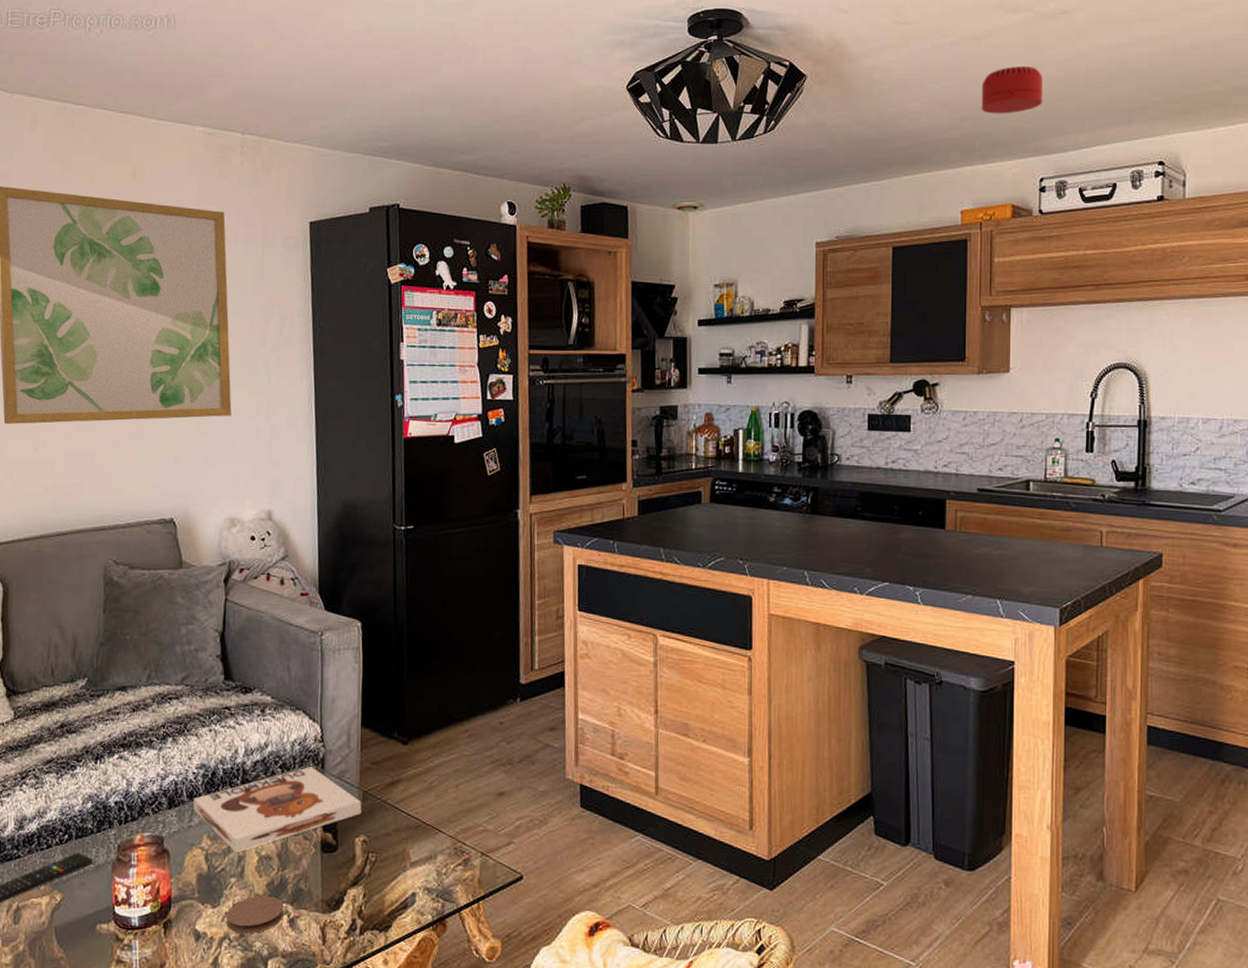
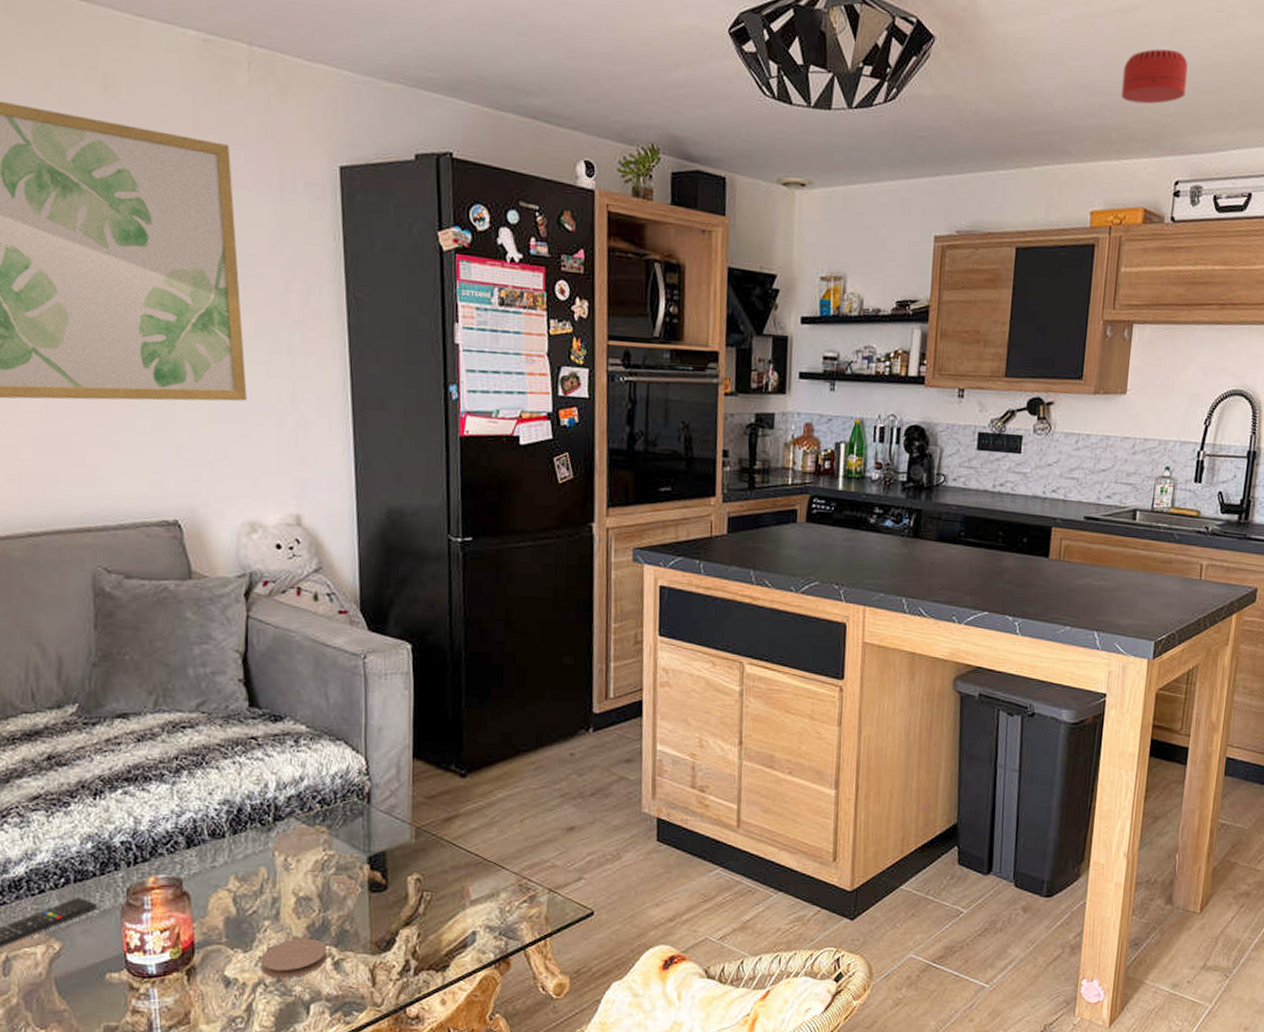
board game: present [193,767,362,853] -> none [217,802,415,895]

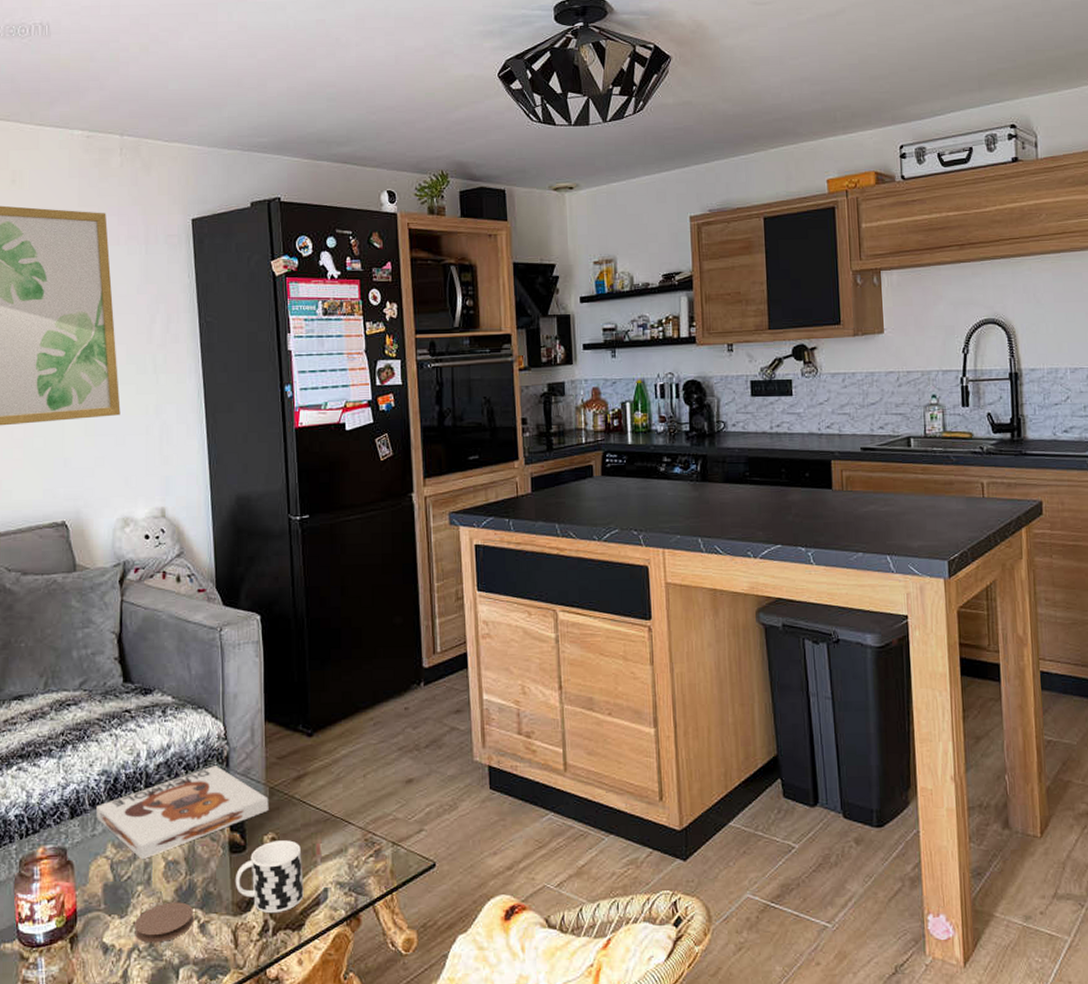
board game: none [217,802,415,895] -> present [96,766,269,860]
cup: none [374,882,450,954] -> present [235,840,304,914]
smoke detector: present [1121,49,1188,104] -> none [838,40,897,86]

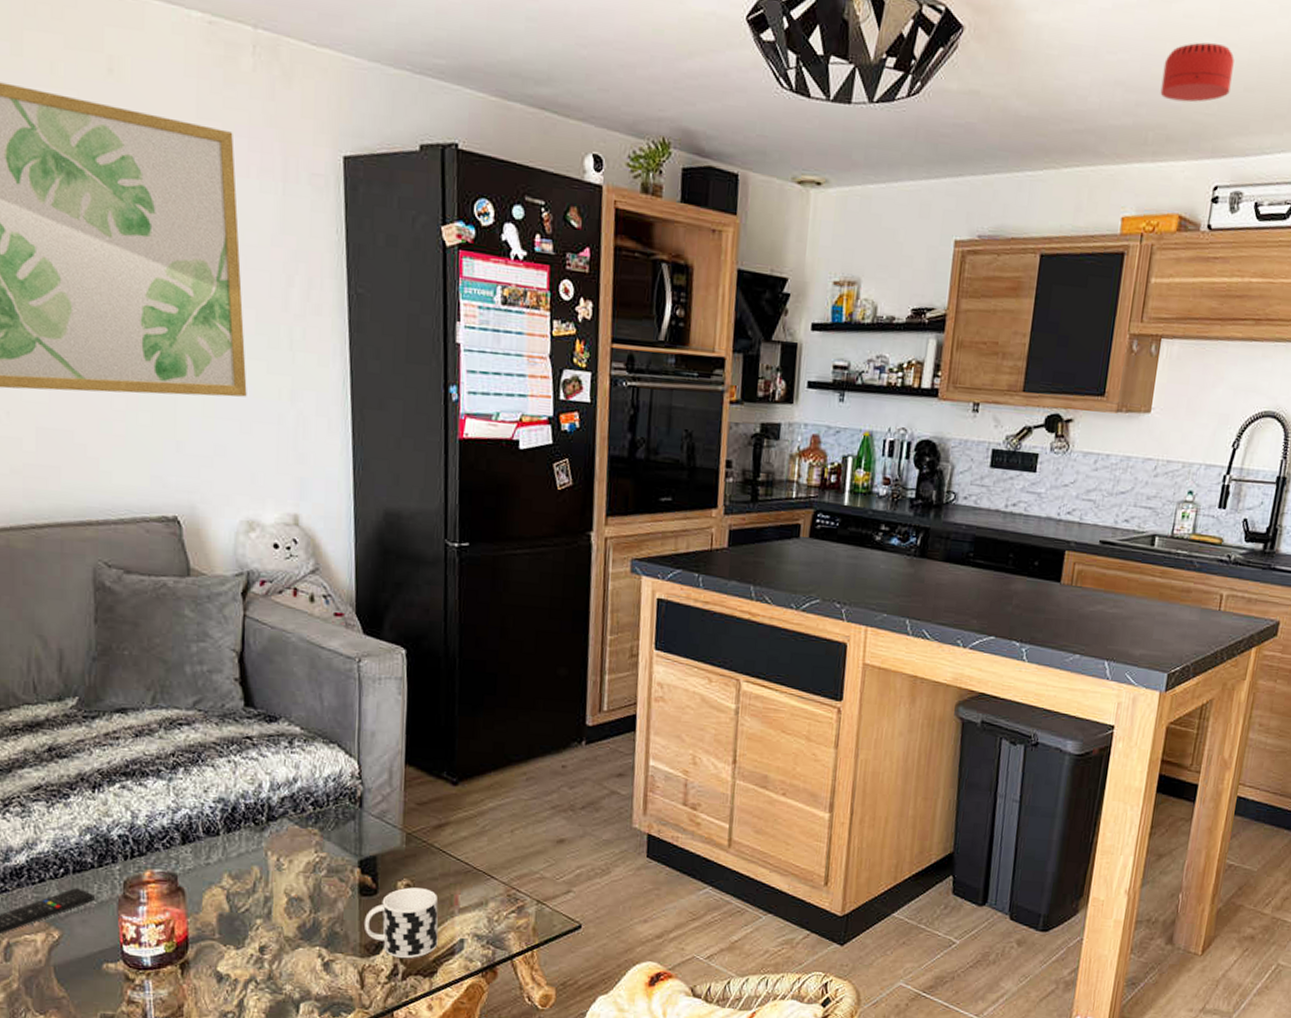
board game: present [96,766,269,860] -> none [211,805,405,894]
coaster: present [135,902,195,943] -> none [252,938,318,977]
smoke detector: none [838,40,897,86] -> present [1160,42,1235,103]

